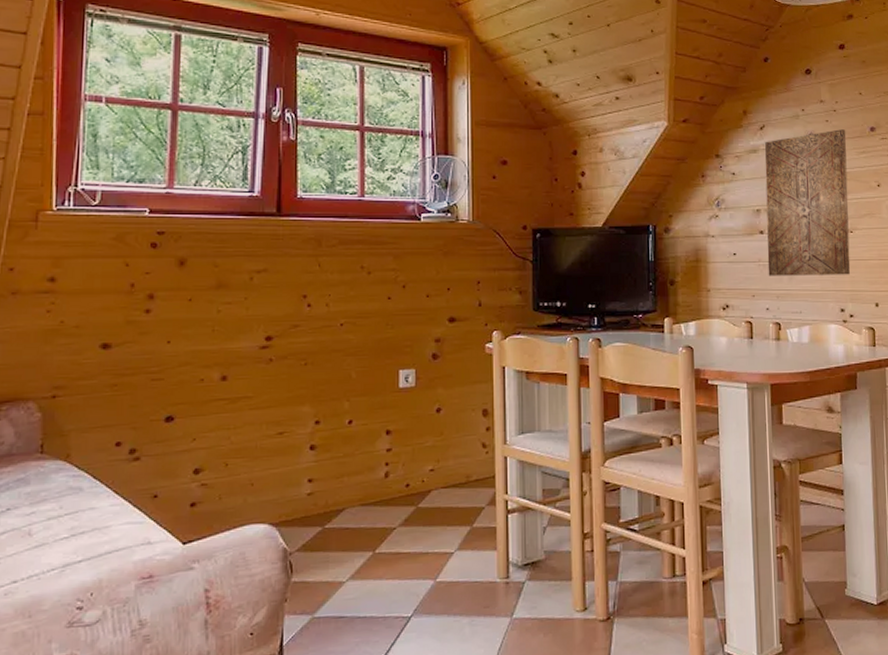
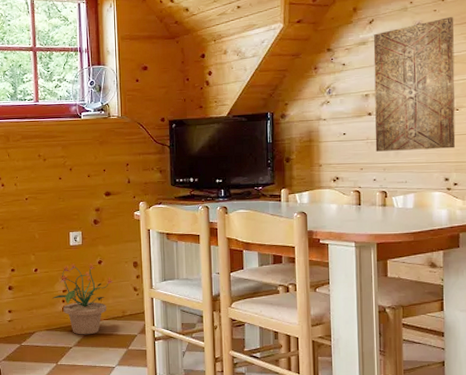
potted plant: none [371,411,456,510] -> present [52,263,113,335]

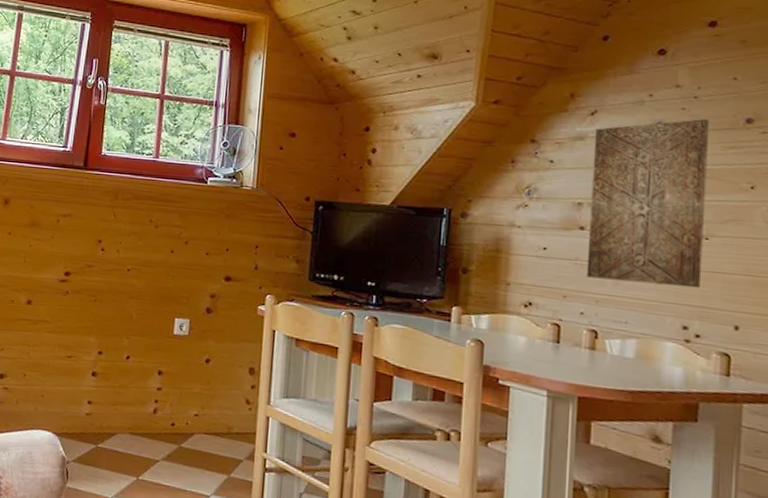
potted plant: present [52,263,113,335] -> none [142,356,222,449]

